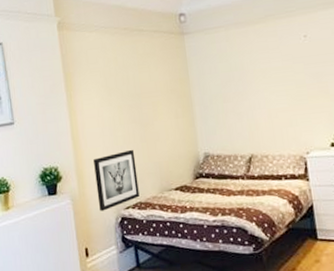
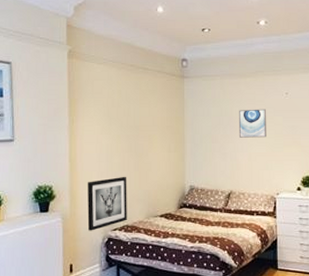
wall art: none [250,57,287,93] -> present [238,109,266,138]

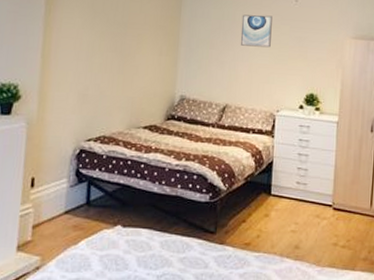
wall art: present [87,176,127,231] -> none [57,79,109,140]

